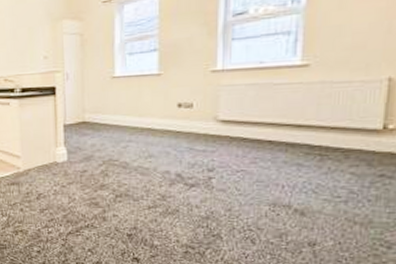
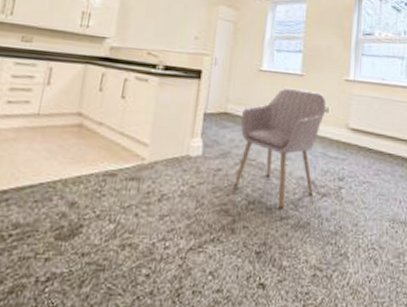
chair: none [99,88,190,199] -> present [234,87,326,208]

